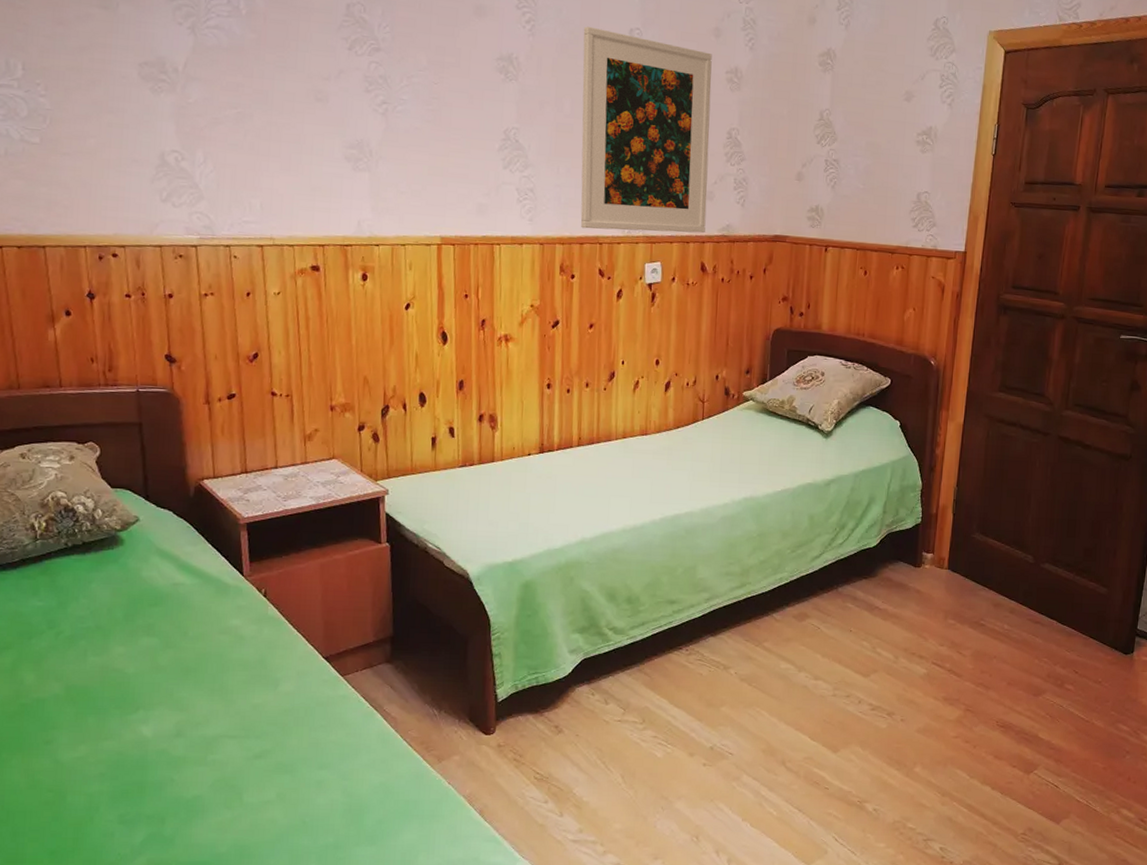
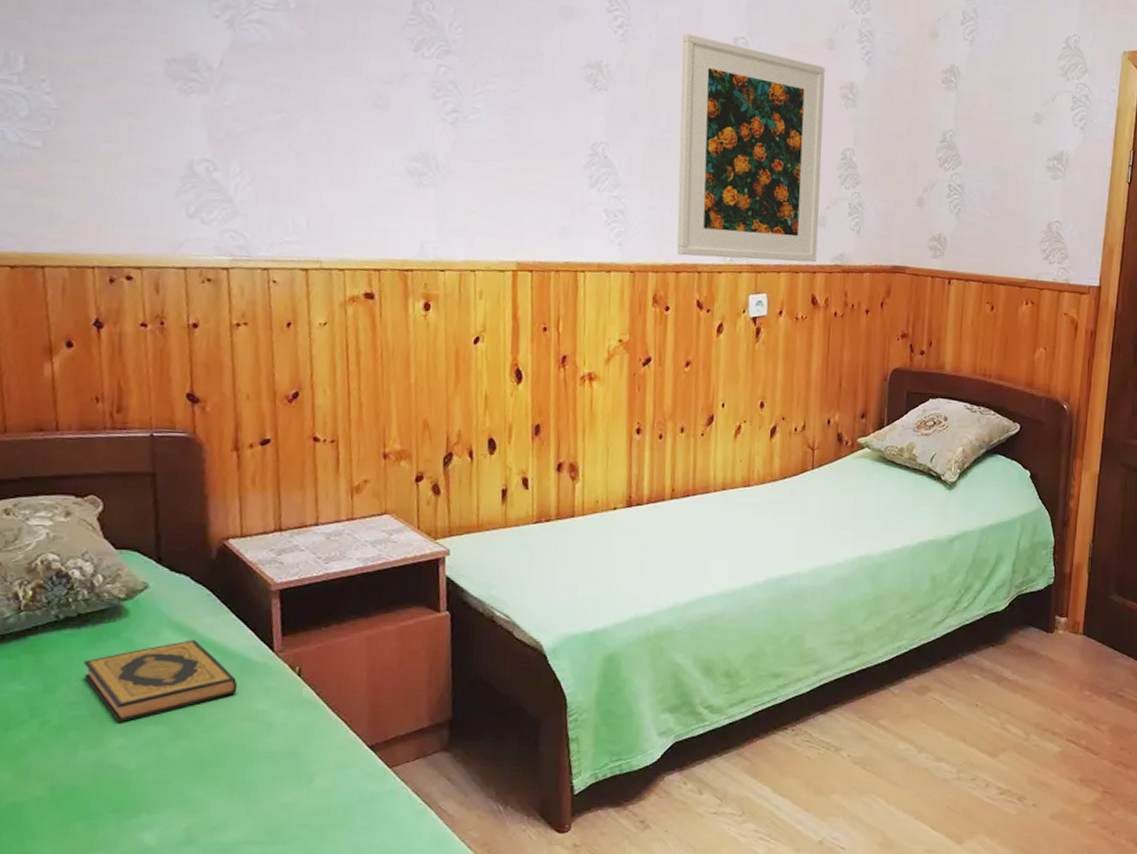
hardback book: none [89,565,215,635] -> present [84,640,238,723]

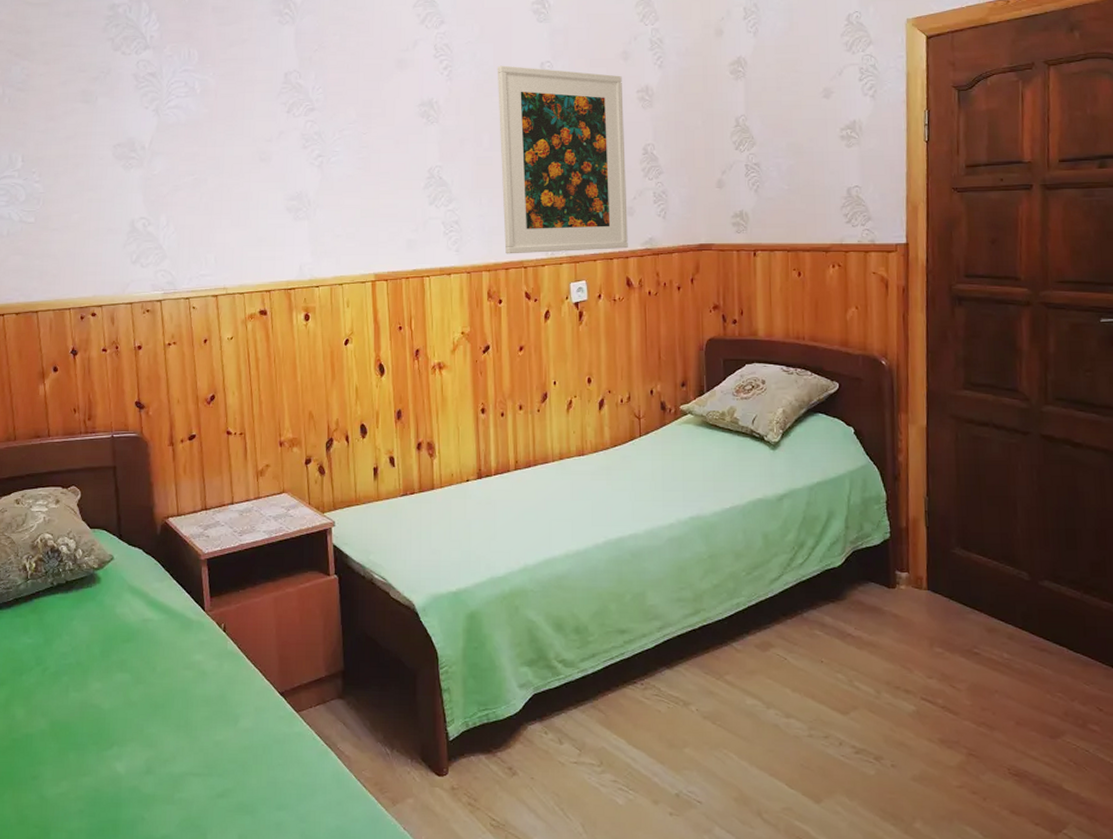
hardback book: present [84,640,238,723] -> none [71,601,180,670]

